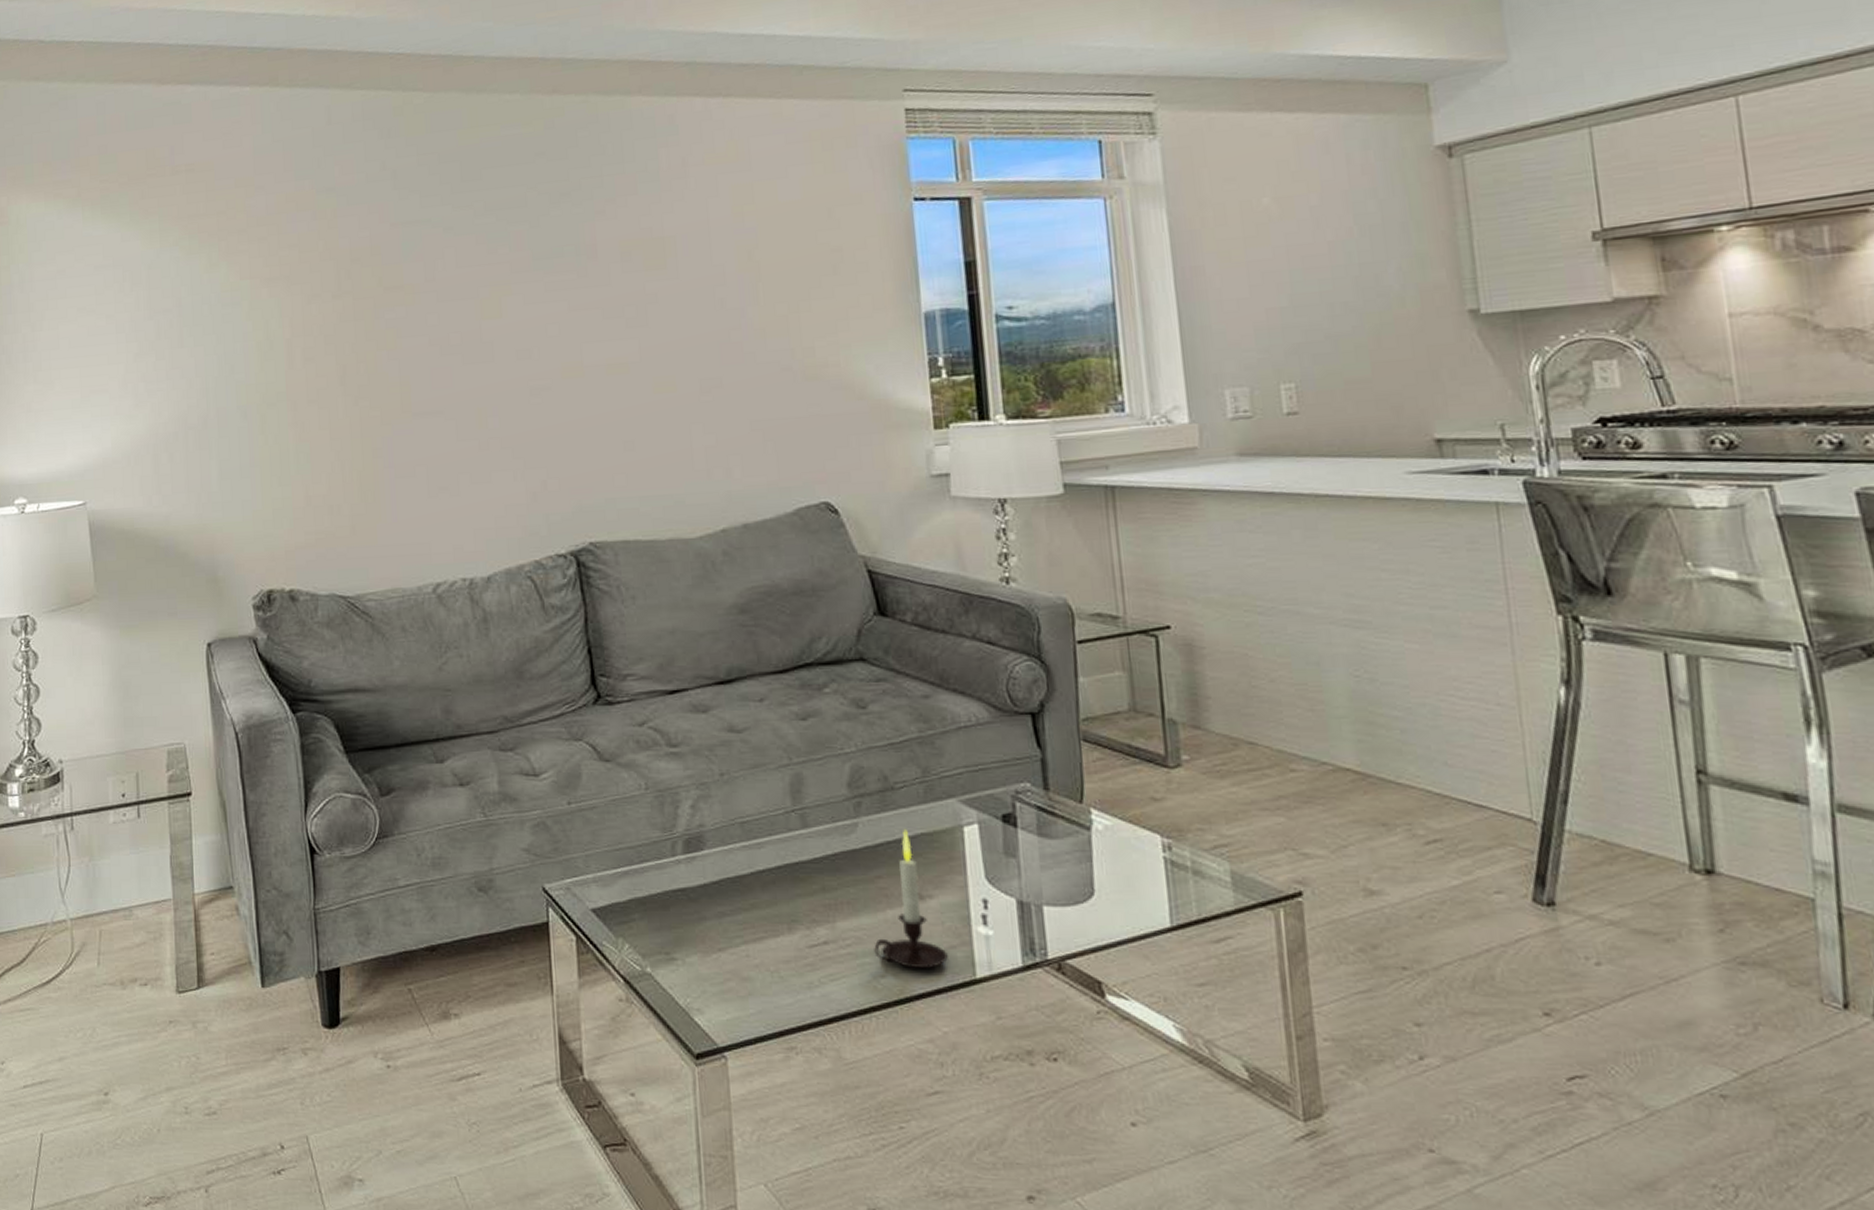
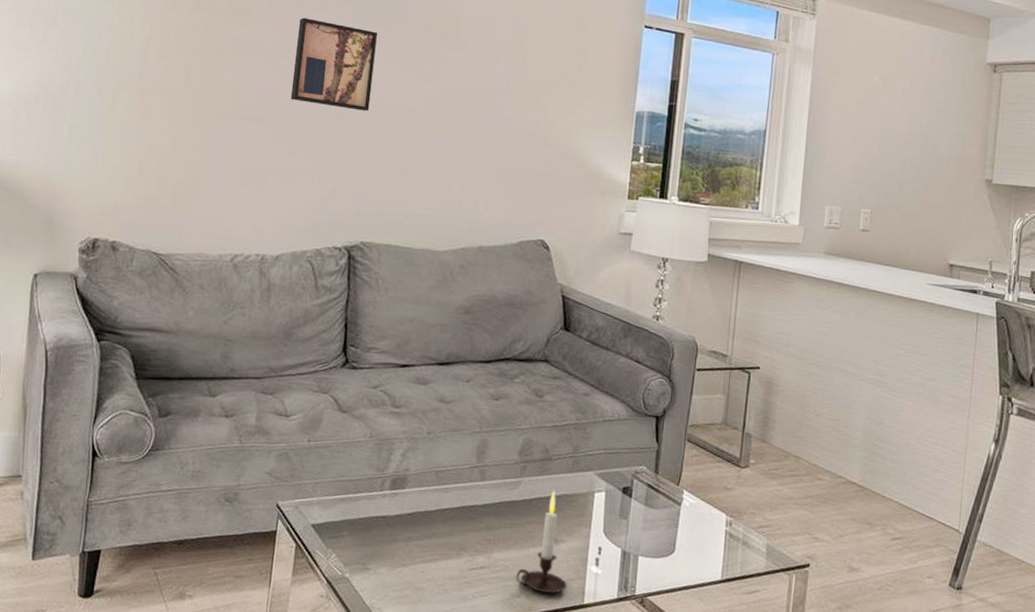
wall art: none [465,277,570,382] -> present [290,17,377,111]

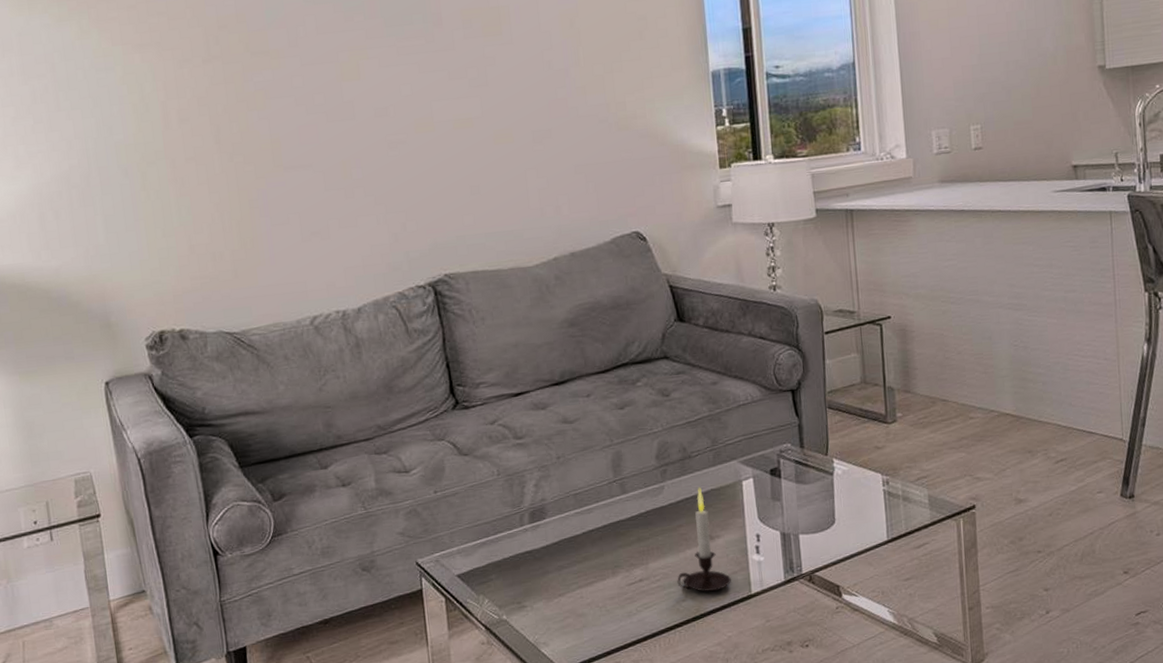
wall art: present [290,17,377,111] -> none [325,42,423,138]

